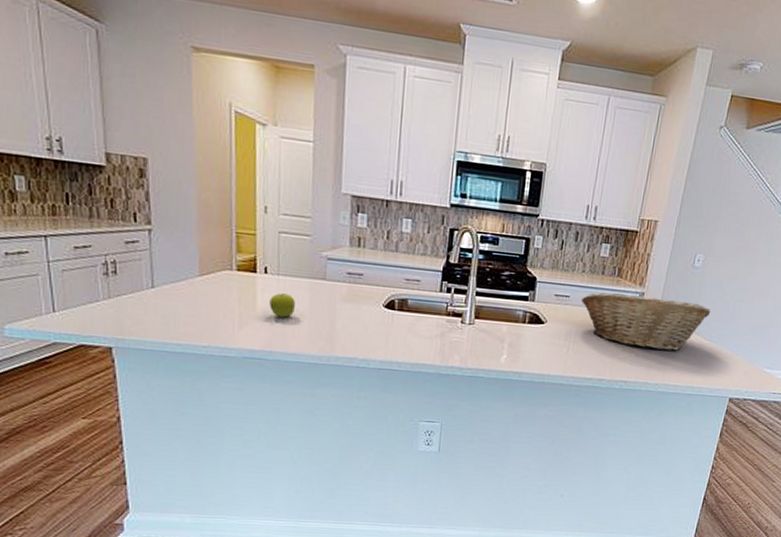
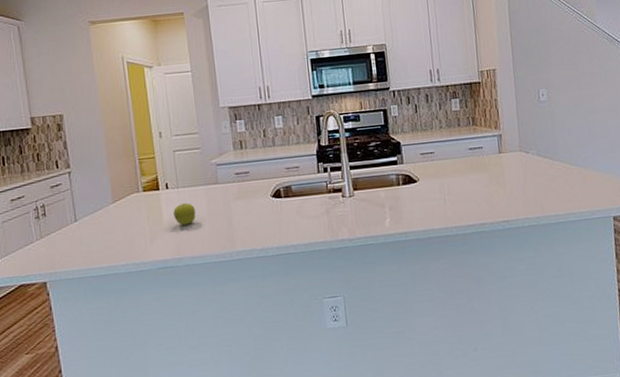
fruit basket: present [581,292,711,351] -> none [446,133,569,186]

